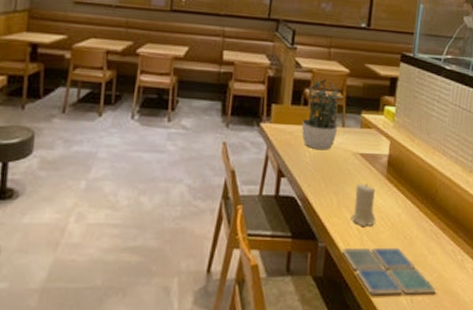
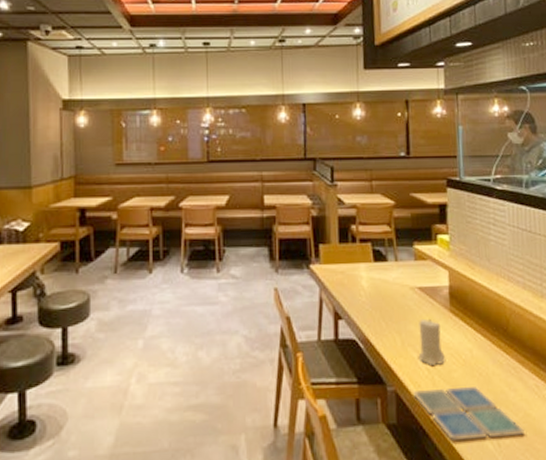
potted plant: present [302,78,344,150] -> none [353,212,394,288]

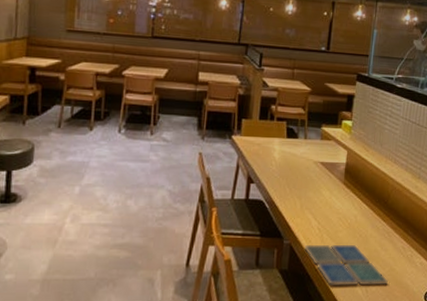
candle: present [419,319,445,365] -> none [313,189,334,226]

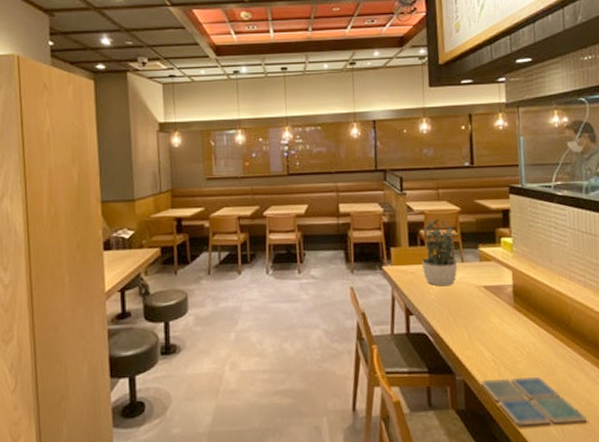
potted plant: none [268,96,307,160] -> present [421,218,460,287]

